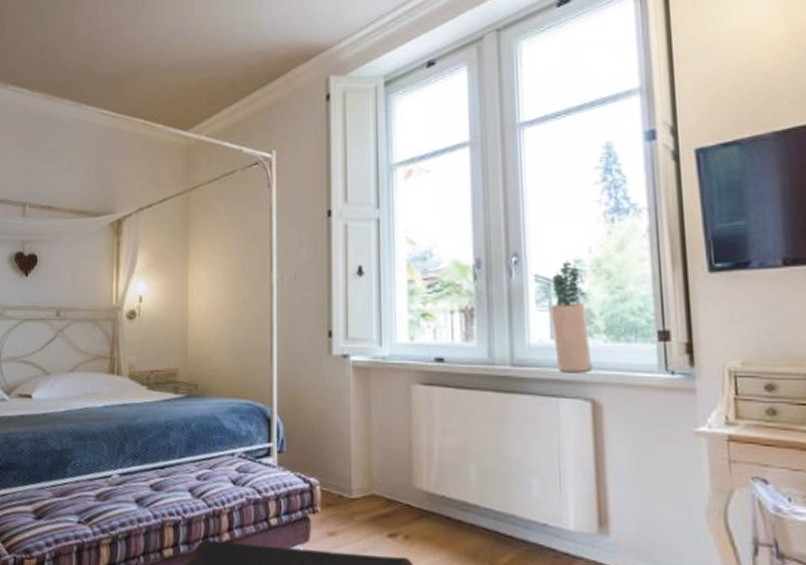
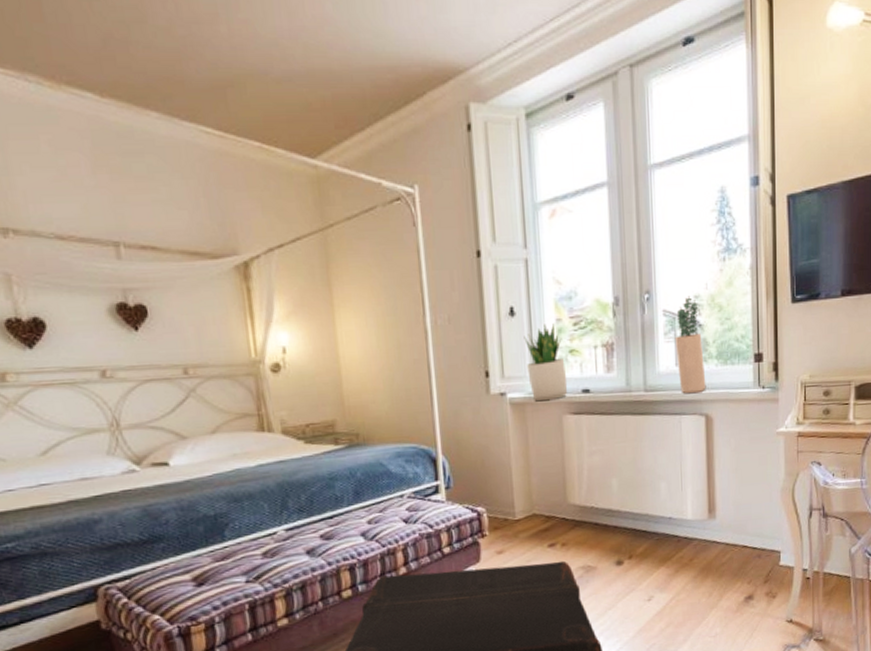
planter: none [371,285,419,367] -> present [524,323,568,402]

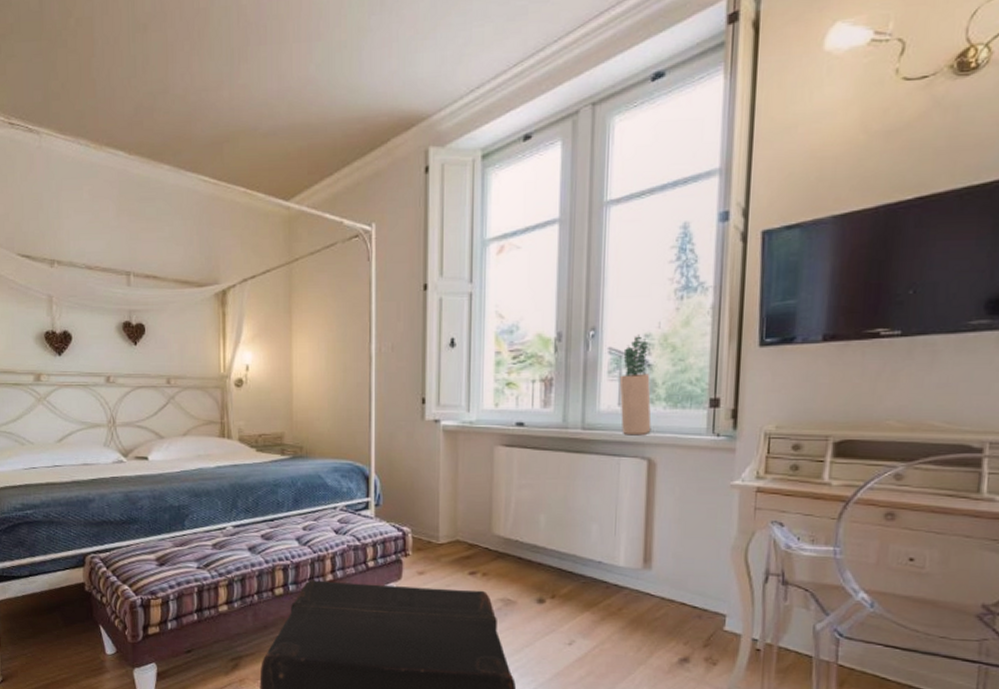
planter: present [524,323,568,402] -> none [462,356,502,431]

